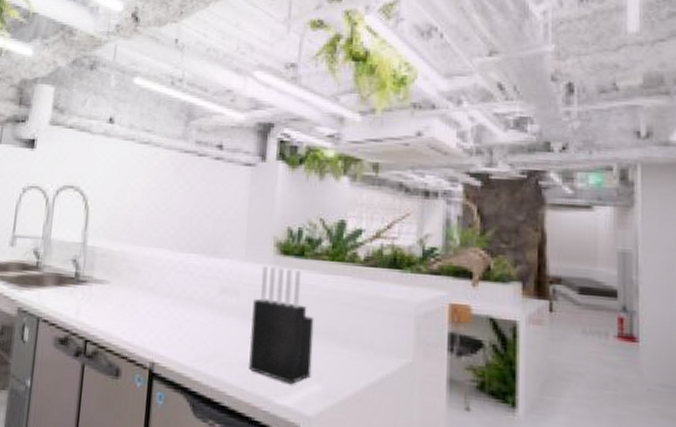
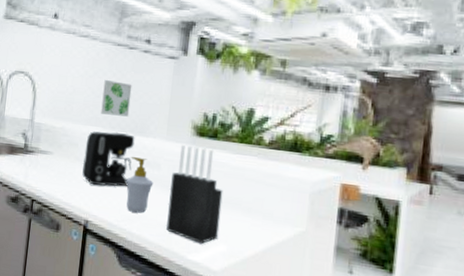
coffee maker: none [146,253,208,320] -> present [82,131,135,187]
wall art: none [167,193,203,235] -> present [101,80,132,117]
soap bottle: none [198,282,232,351] -> present [125,156,154,213]

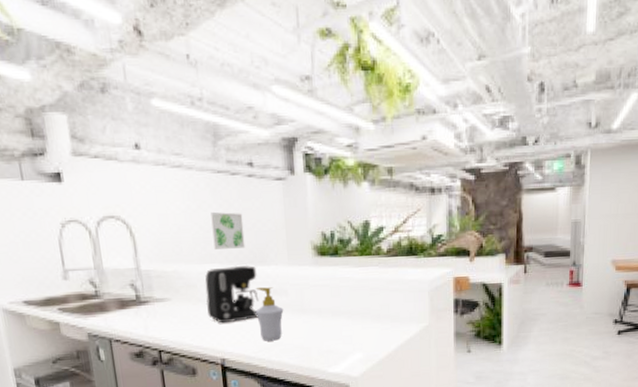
knife block: present [165,144,223,244] -> none [300,266,354,356]

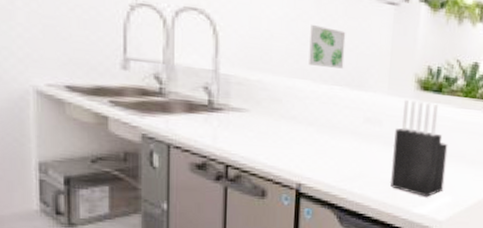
coffee maker: present [205,265,259,323] -> none [289,85,352,146]
soap bottle: present [255,287,284,341] -> none [343,112,375,172]
knife block: none [300,266,354,356] -> present [389,99,448,197]

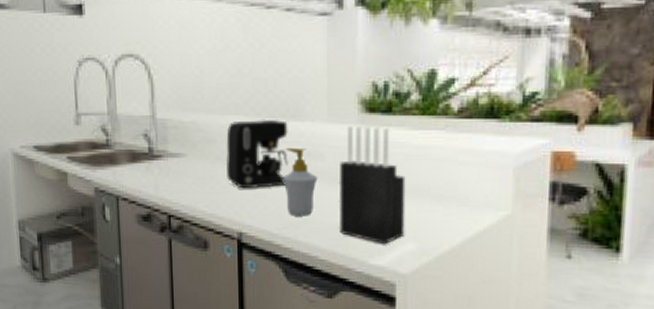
coffee maker: none [289,85,352,146] -> present [225,119,288,189]
wall art: present [309,25,346,69] -> none [239,53,277,98]
soap bottle: none [343,112,375,172] -> present [282,147,318,216]

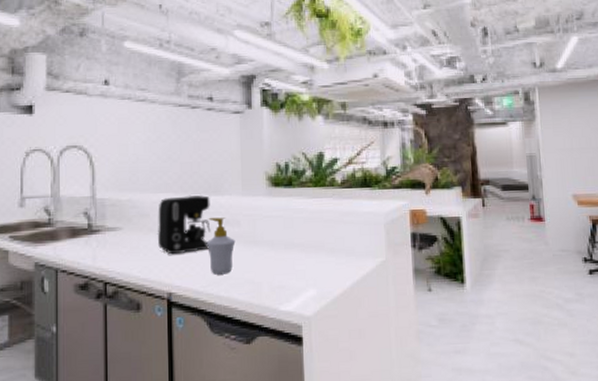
knife block: present [338,125,406,244] -> none [252,197,307,292]

